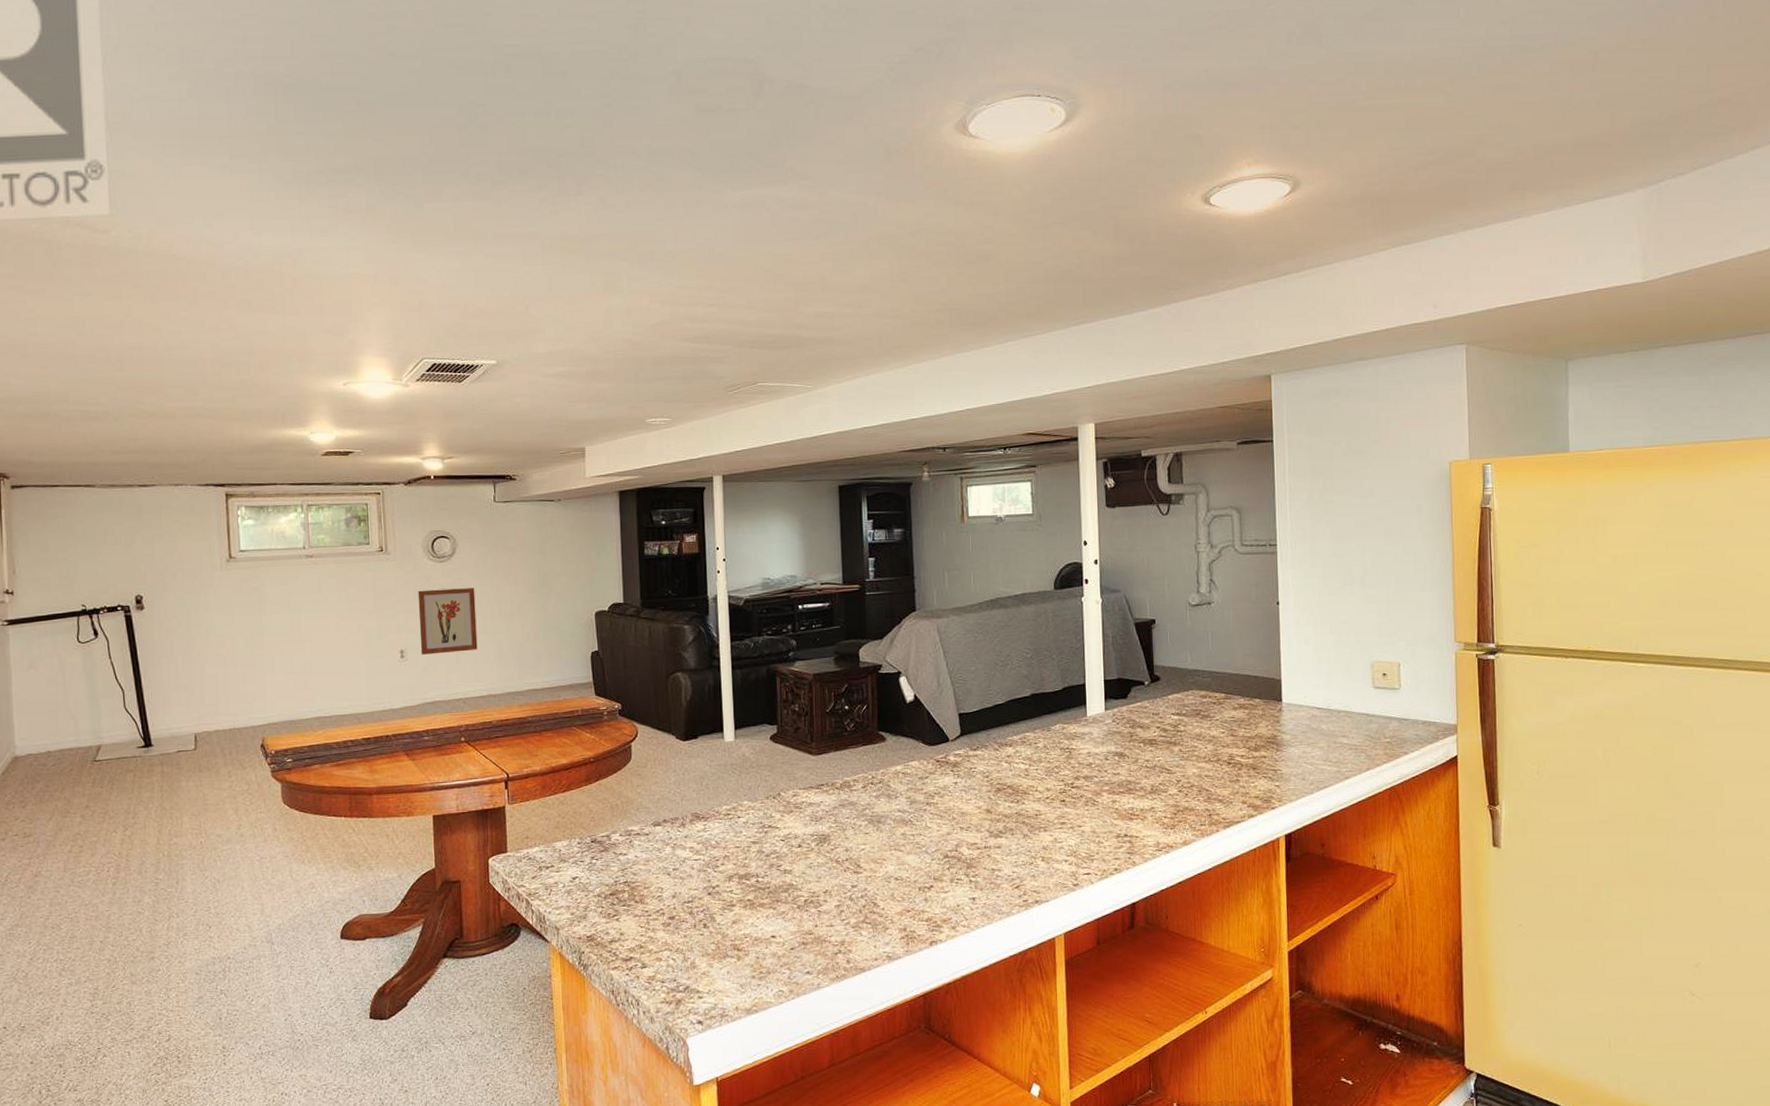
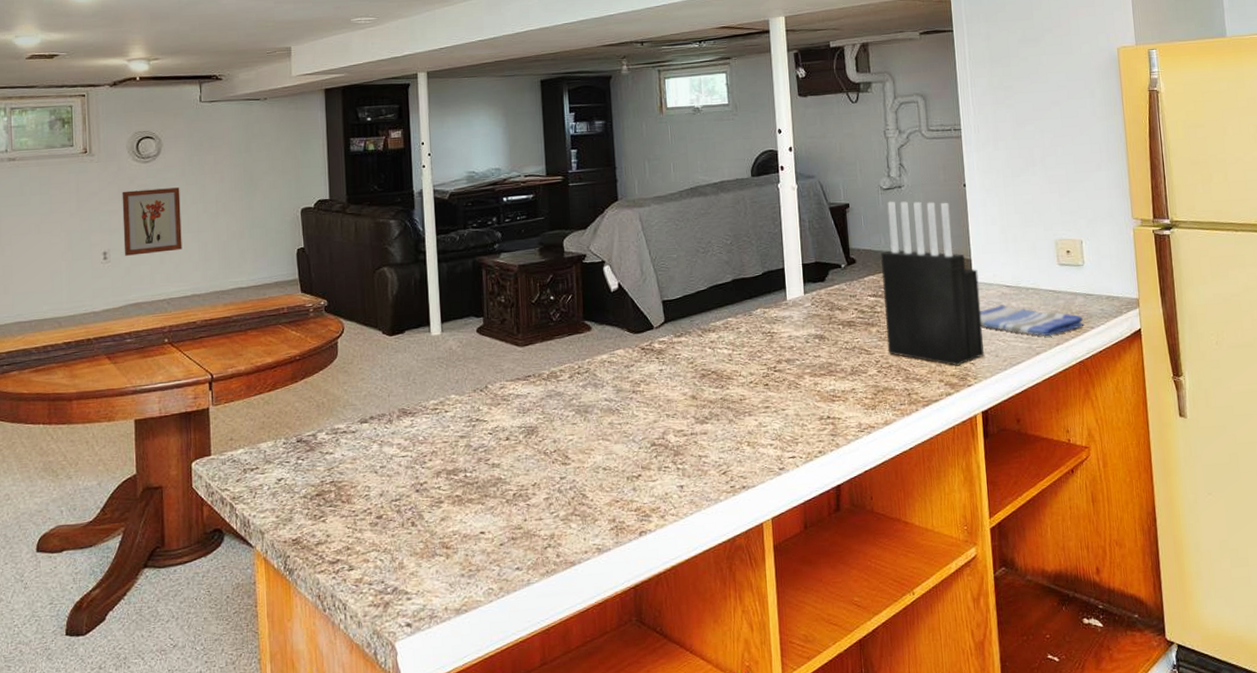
knife block: none [1185,618,1290,788] -> present [880,201,984,366]
dish towel: none [1288,727,1397,760] -> present [980,305,1084,336]

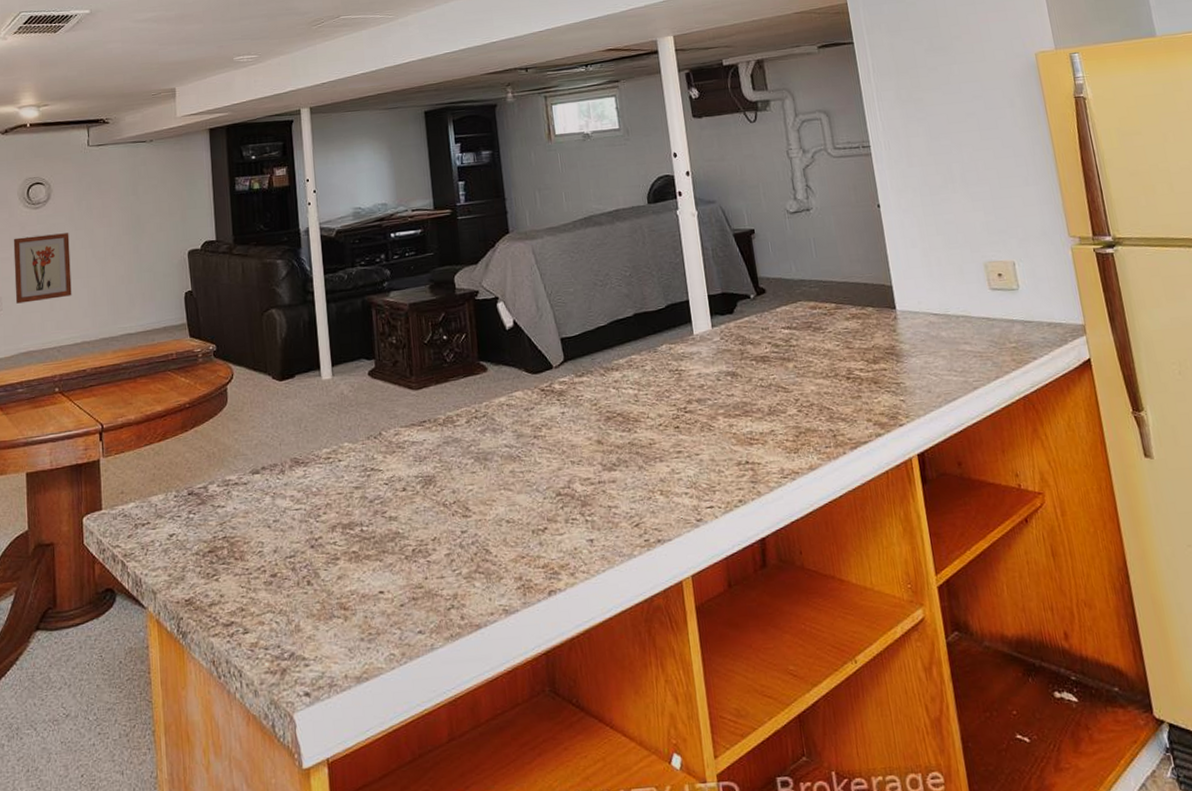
knife block: present [880,201,984,366] -> none [792,224,915,404]
dish towel: present [980,305,1084,336] -> none [906,335,1025,369]

